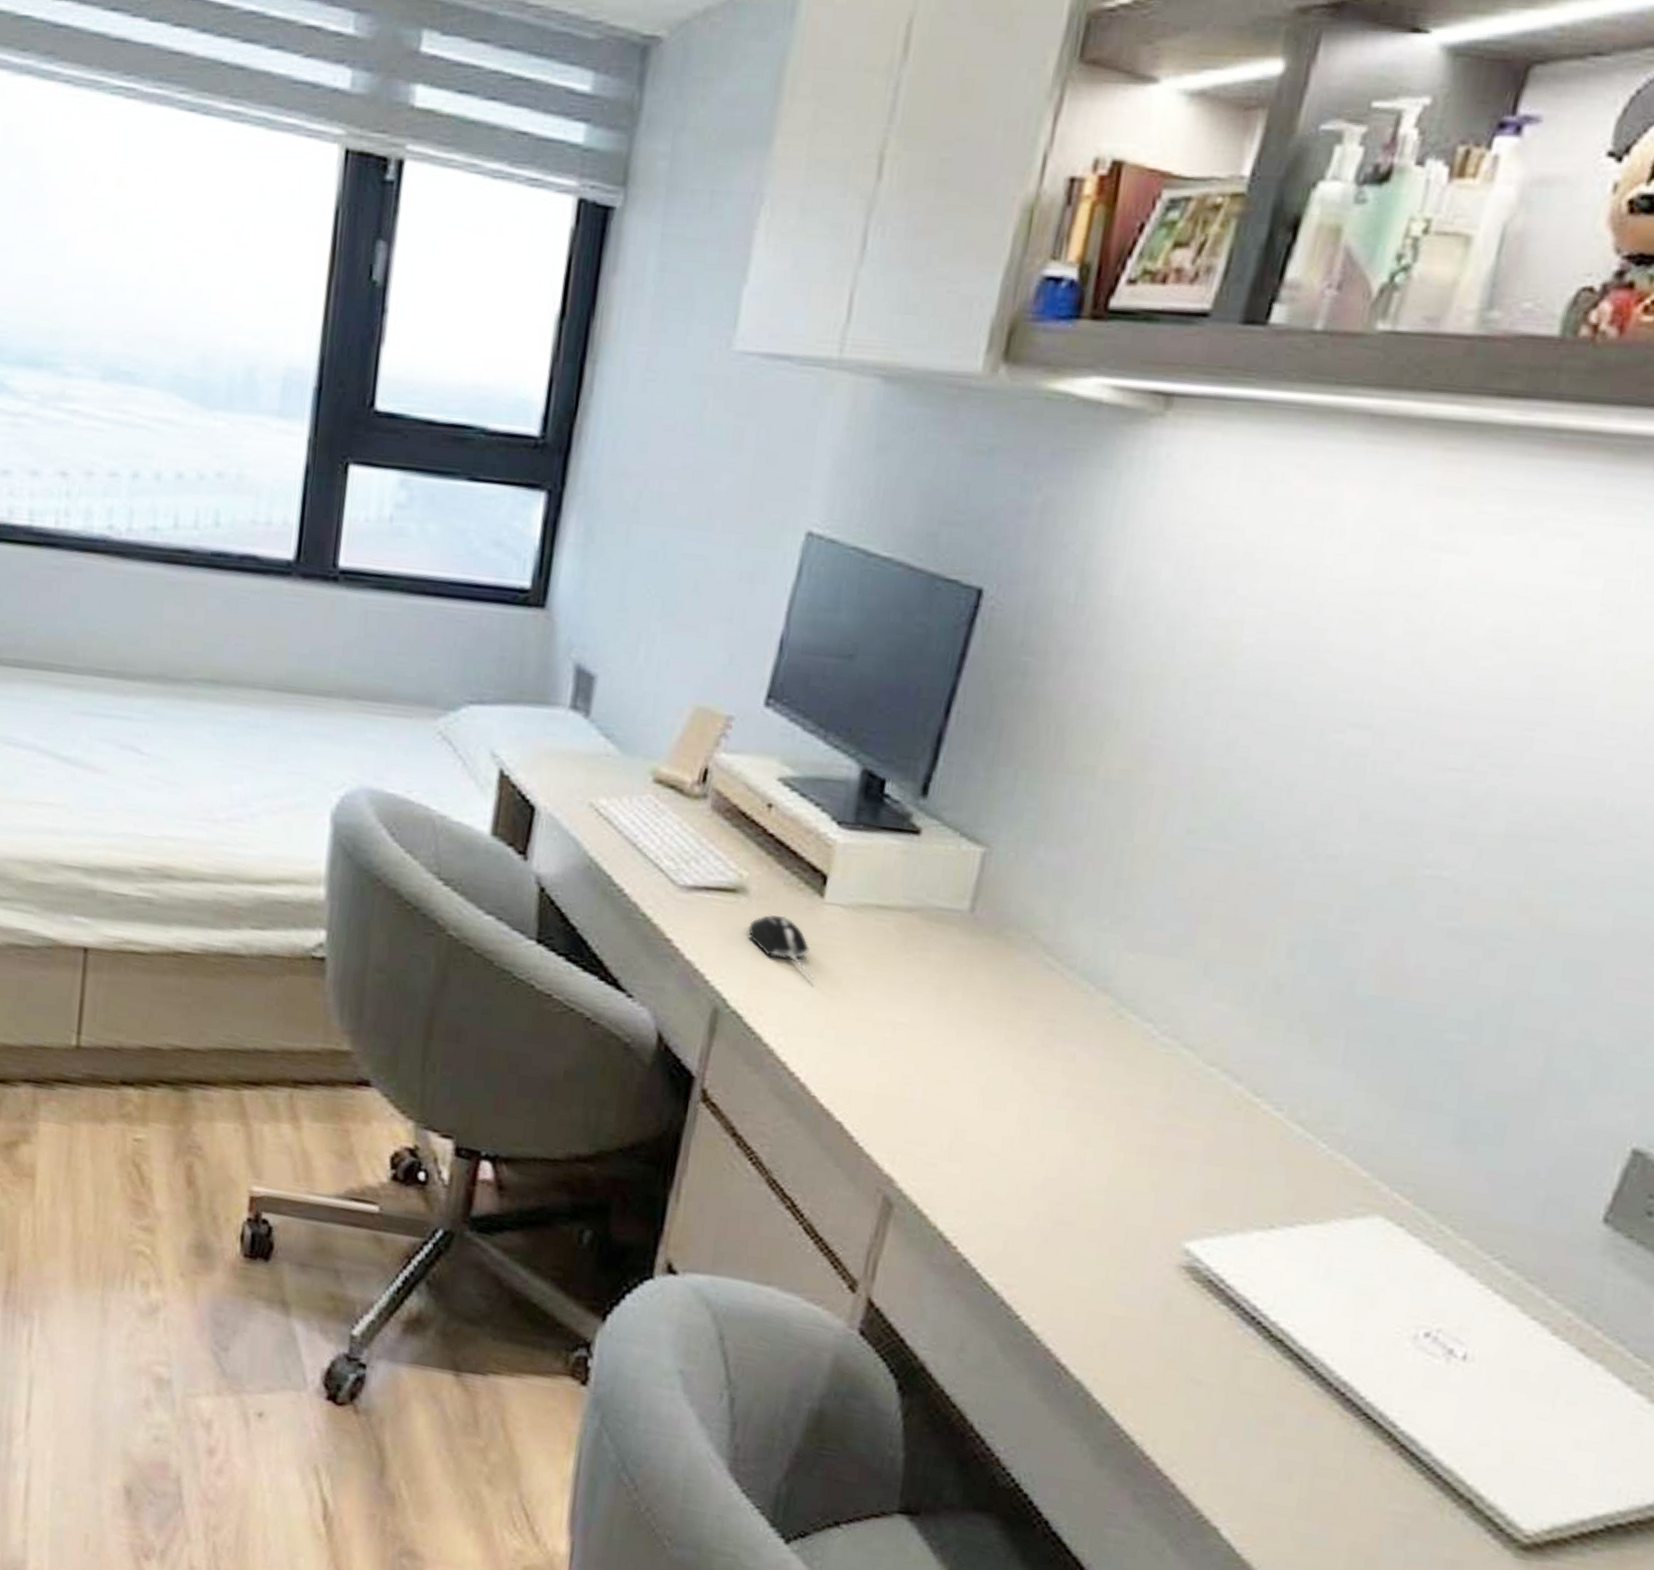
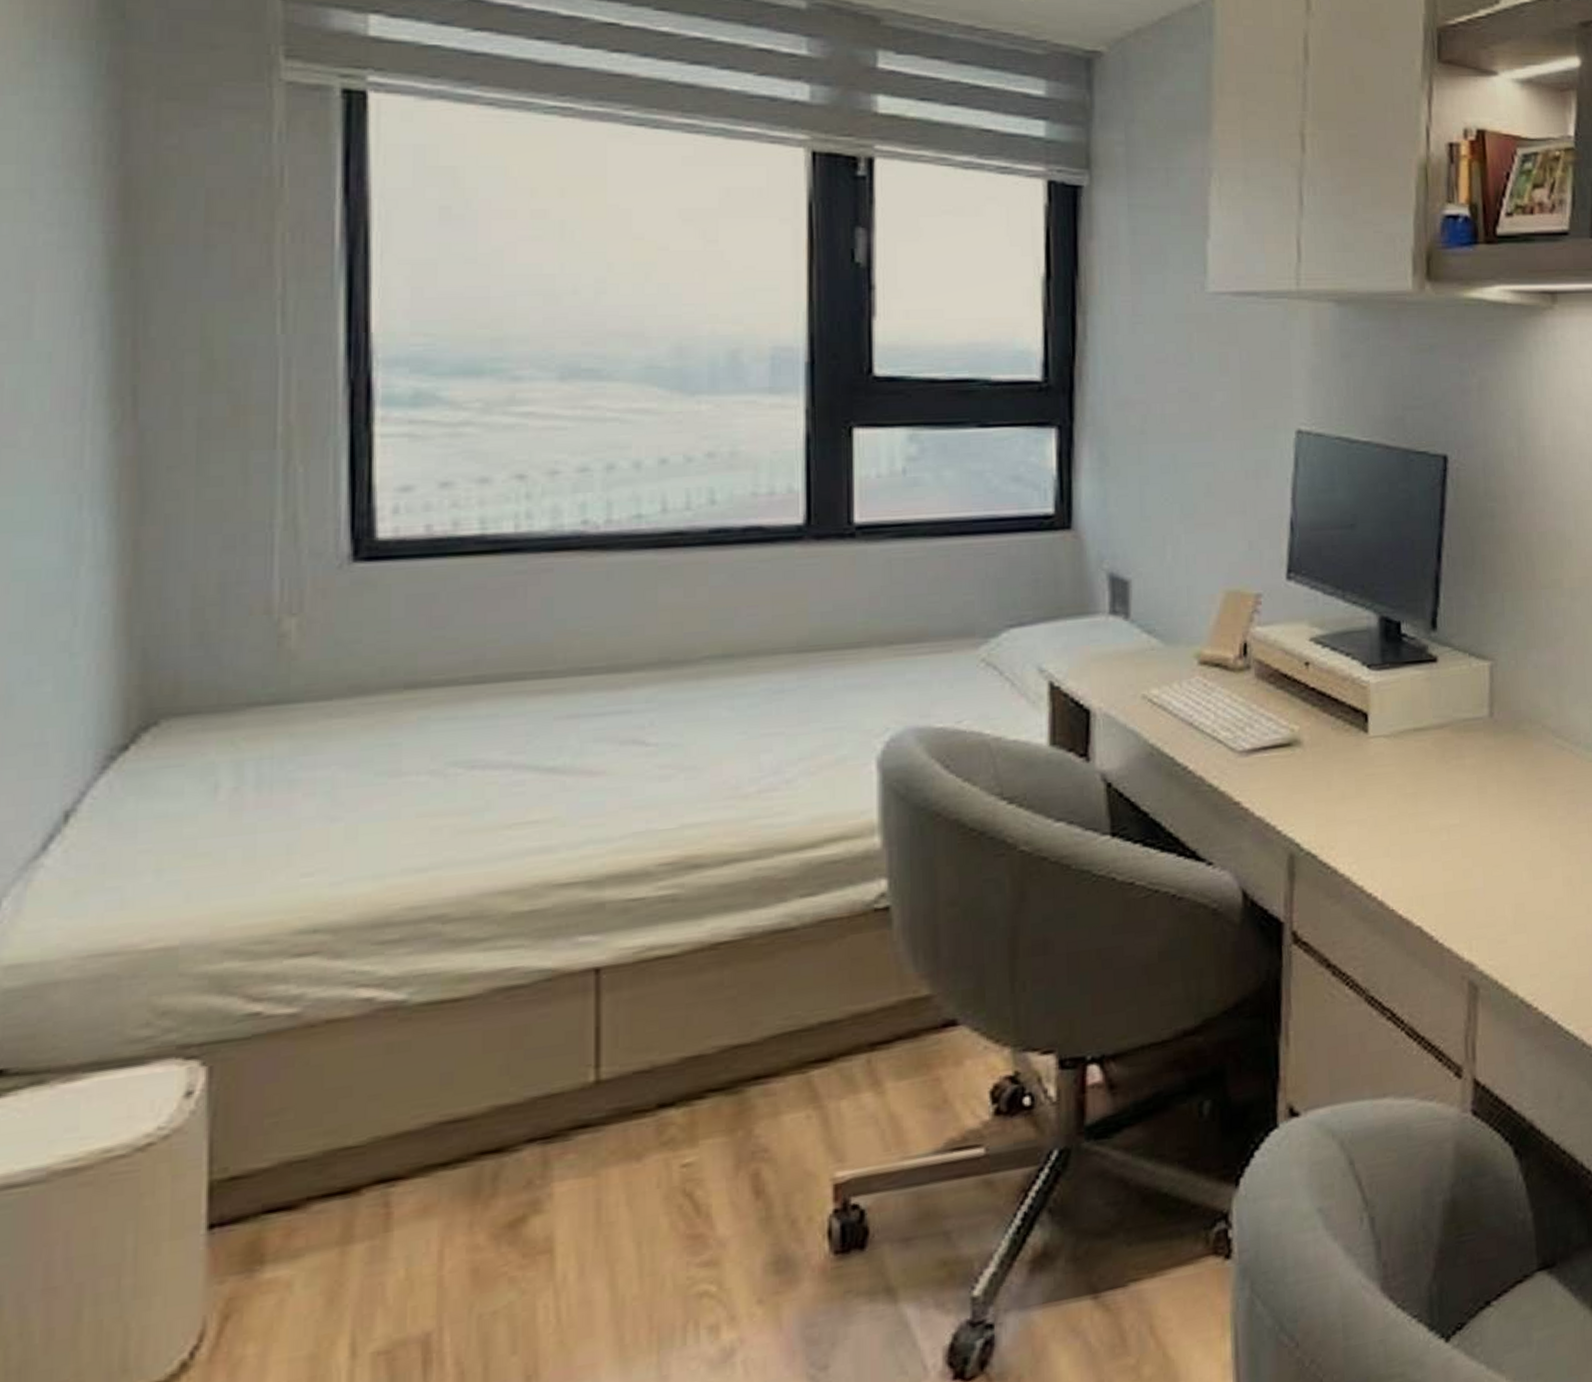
computer mouse: present [748,915,816,980] -> none [1307,757,1374,807]

